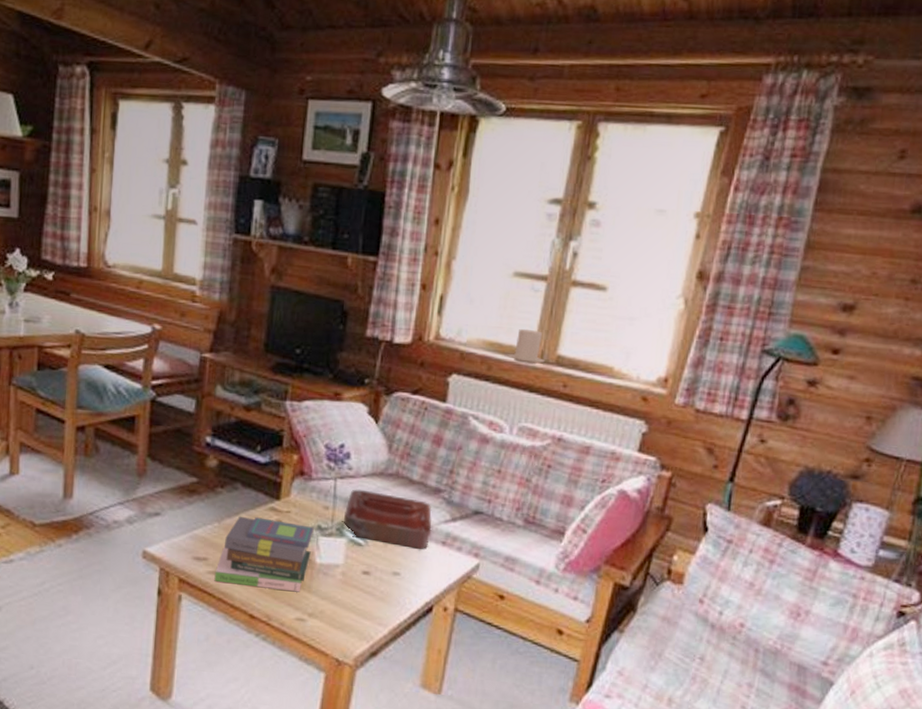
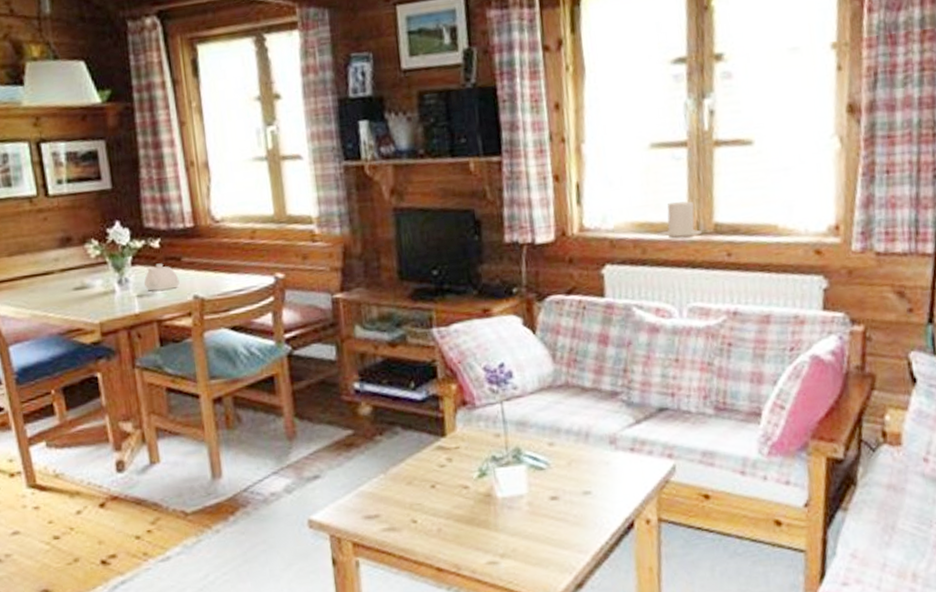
teapot: none [32,294,65,321] -> present [143,263,180,291]
books: present [214,516,314,592] -> none [390,459,491,539]
decorative tray: present [343,489,432,550] -> none [518,407,616,462]

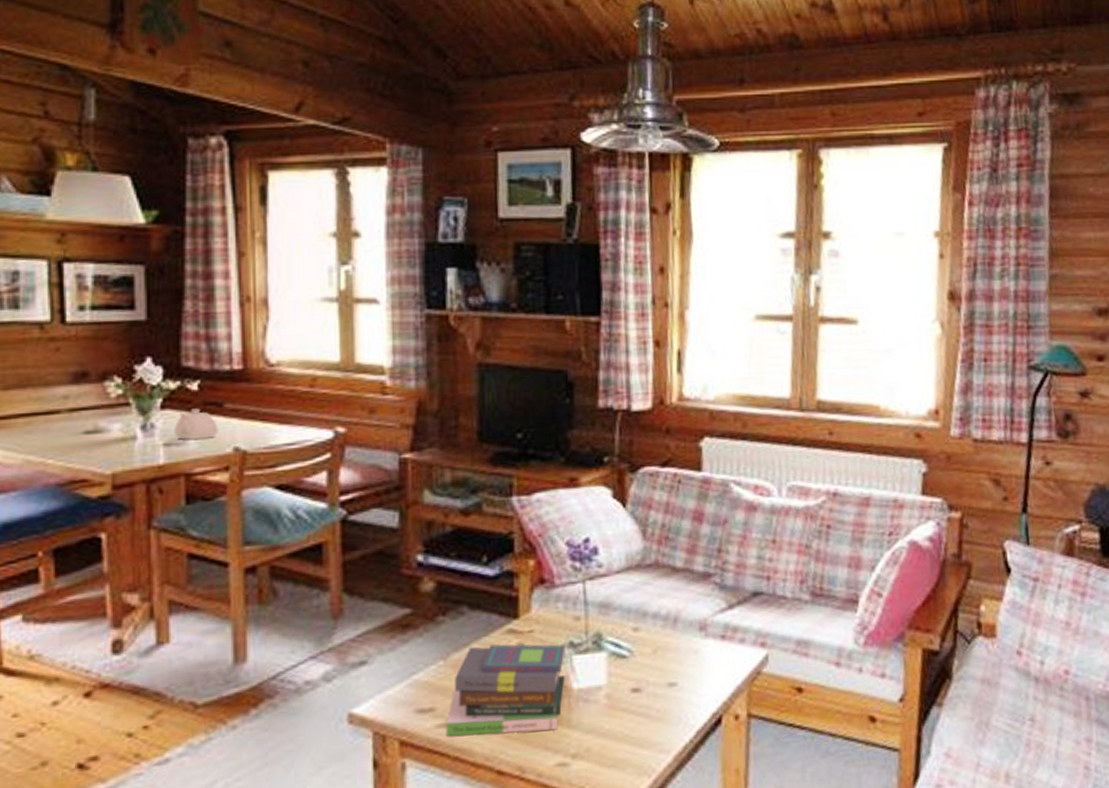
books: none [390,459,491,539] -> present [446,644,566,736]
candle: present [660,201,702,240] -> none [762,375,804,415]

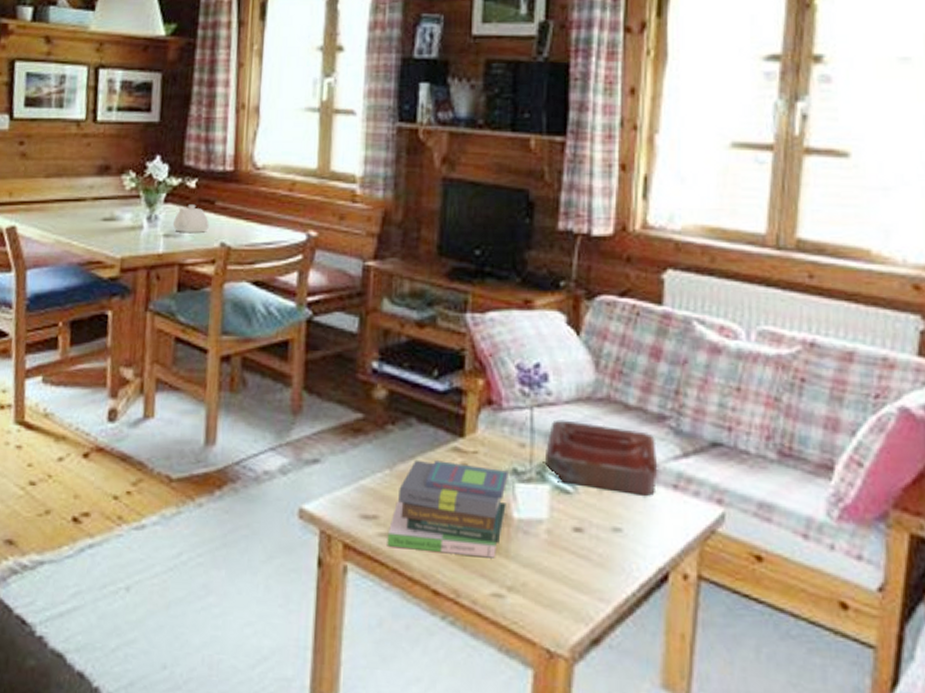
decorative tray: none [599,589,707,651] -> present [544,419,658,497]

